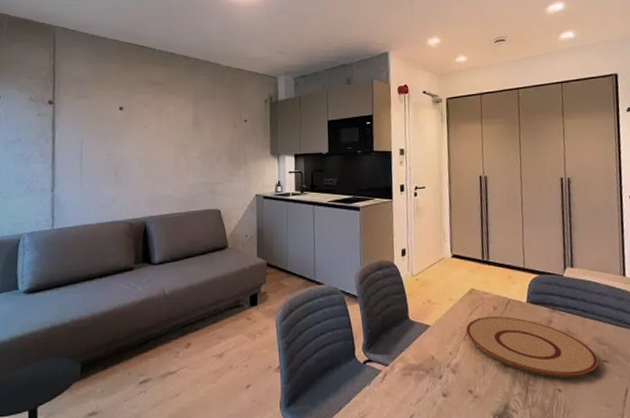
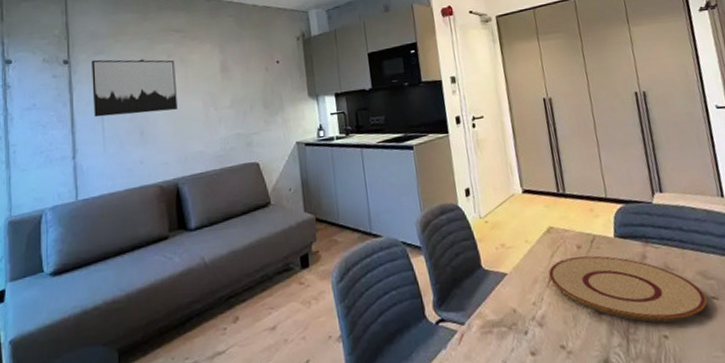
wall art: none [73,103,151,156] -> present [92,59,178,118]

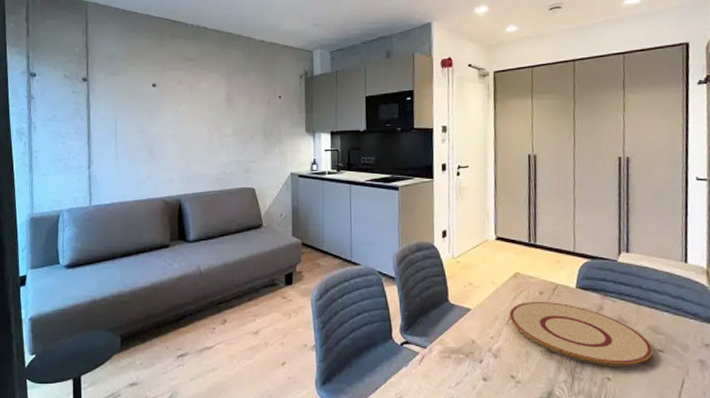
wall art: present [92,59,178,118] -> none [108,80,184,134]

